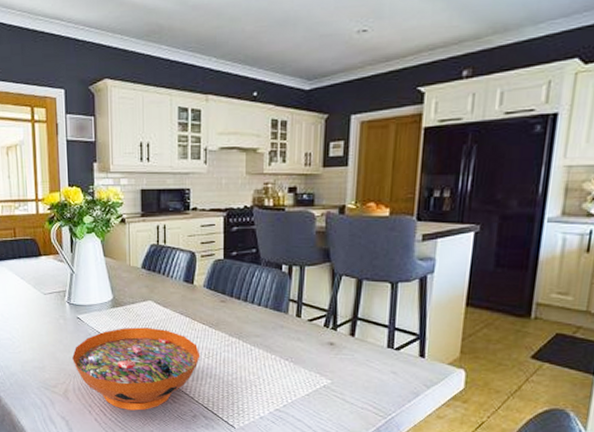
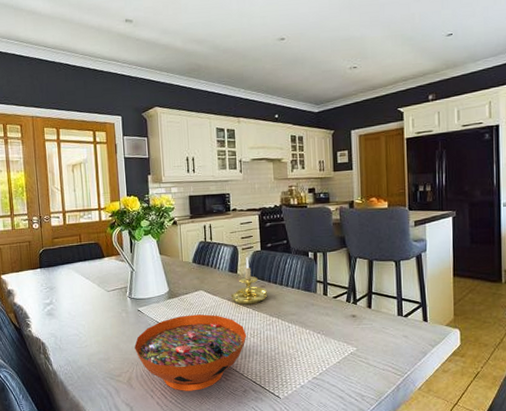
candle holder: none [184,266,229,321] -> present [230,257,268,305]

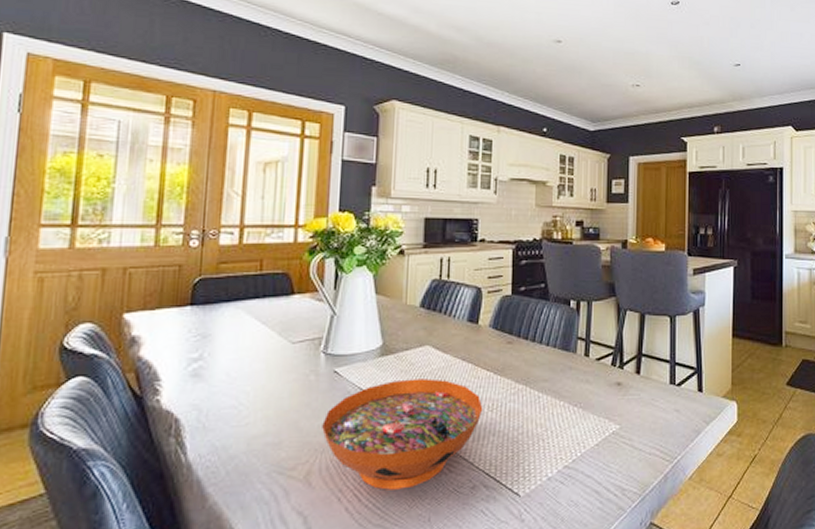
candle holder: present [230,257,268,305] -> none [467,303,516,366]

